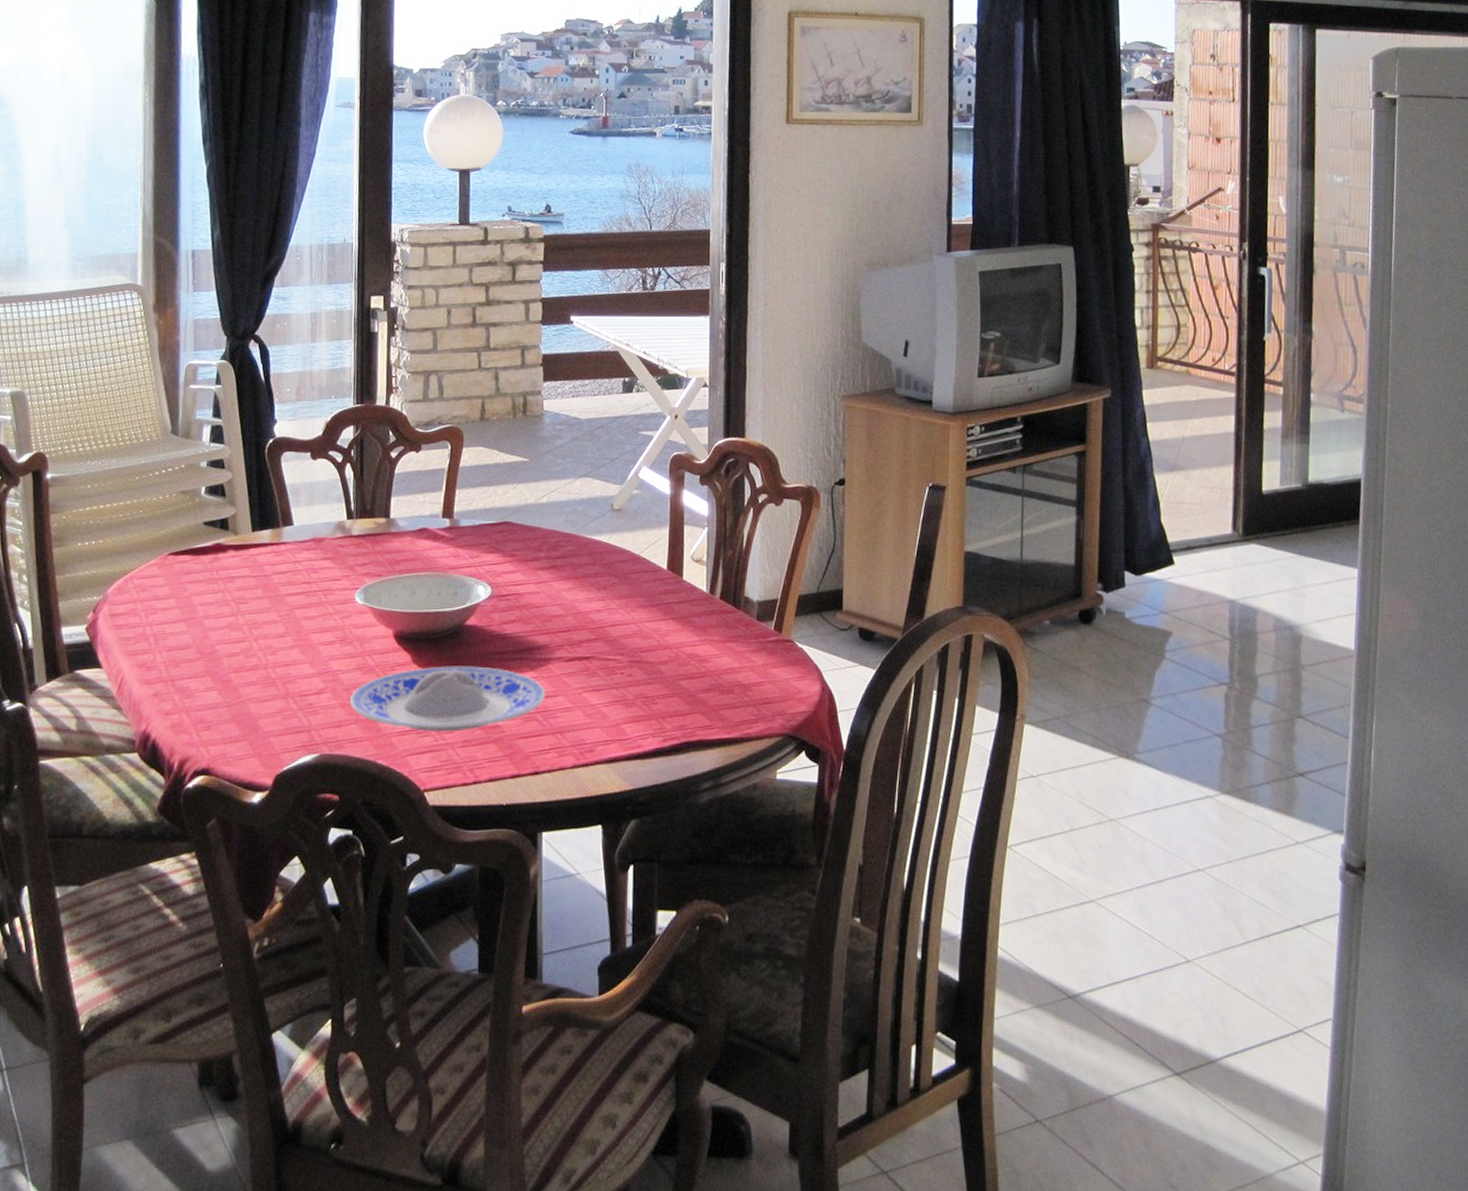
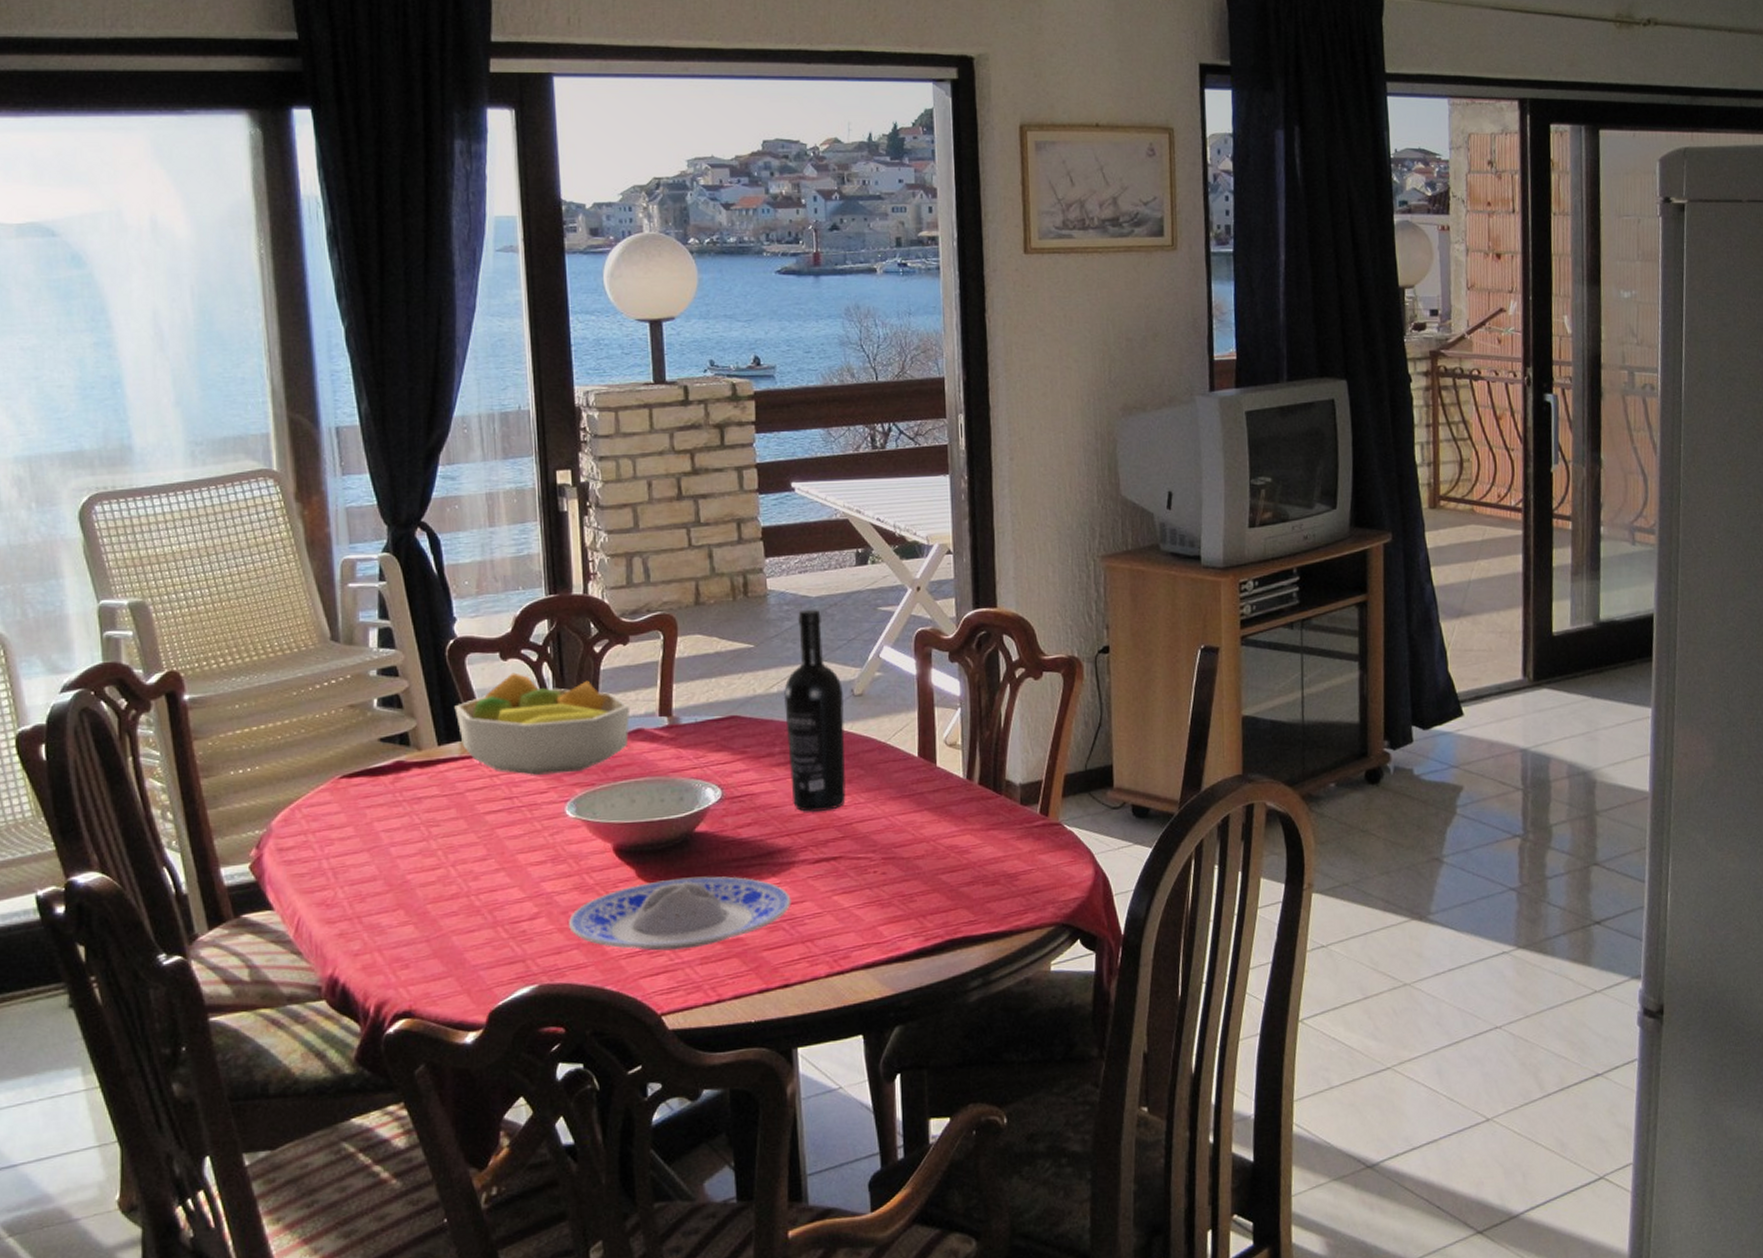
fruit bowl: none [268,471,418,564] -> present [454,672,630,775]
wine bottle: none [552,430,604,613] -> present [784,609,846,812]

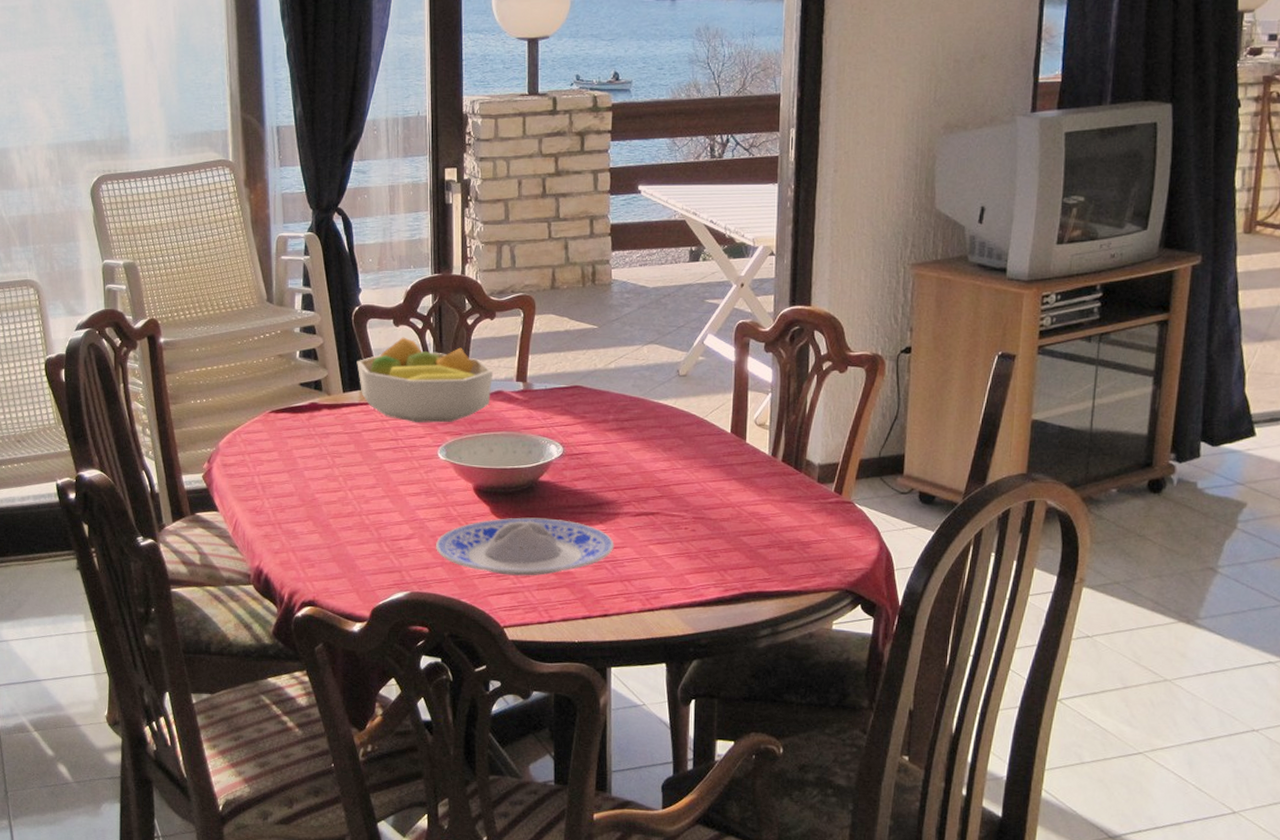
wine bottle: present [784,609,846,812] -> none [620,298,670,473]

